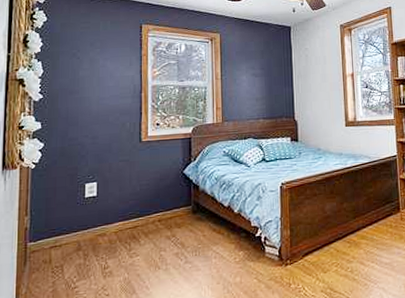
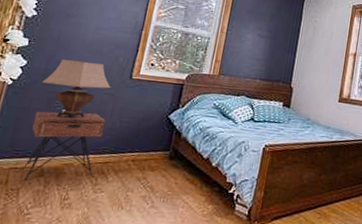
table lamp: none [61,132,124,191] -> present [42,59,111,119]
nightstand: none [61,181,127,257] -> present [22,111,106,181]

